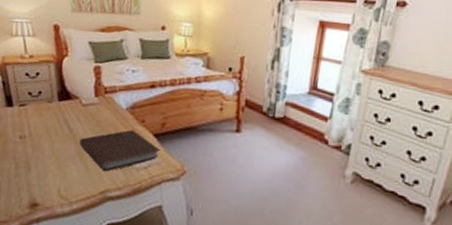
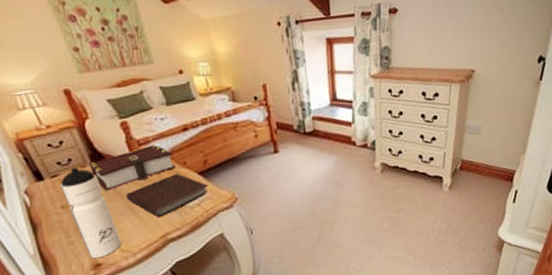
water bottle: none [24,100,63,198] -> present [59,167,122,259]
book: none [55,95,134,132] -> present [88,145,176,191]

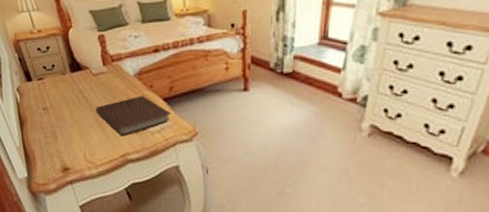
water bottle: present [59,167,122,259] -> none [43,73,88,163]
book: present [88,145,176,191] -> none [68,63,143,102]

